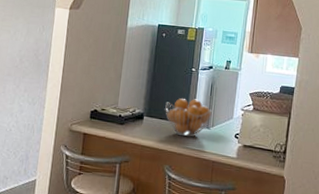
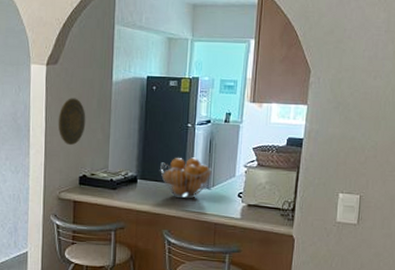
decorative plate: none [75,39,101,82] -> present [57,98,86,146]

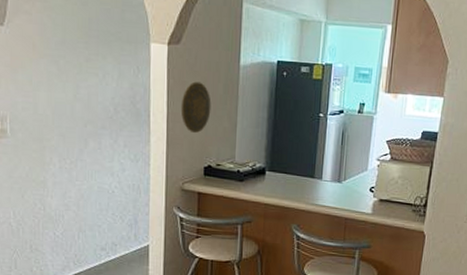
fruit basket: present [160,157,213,199] -> none [290,149,345,193]

